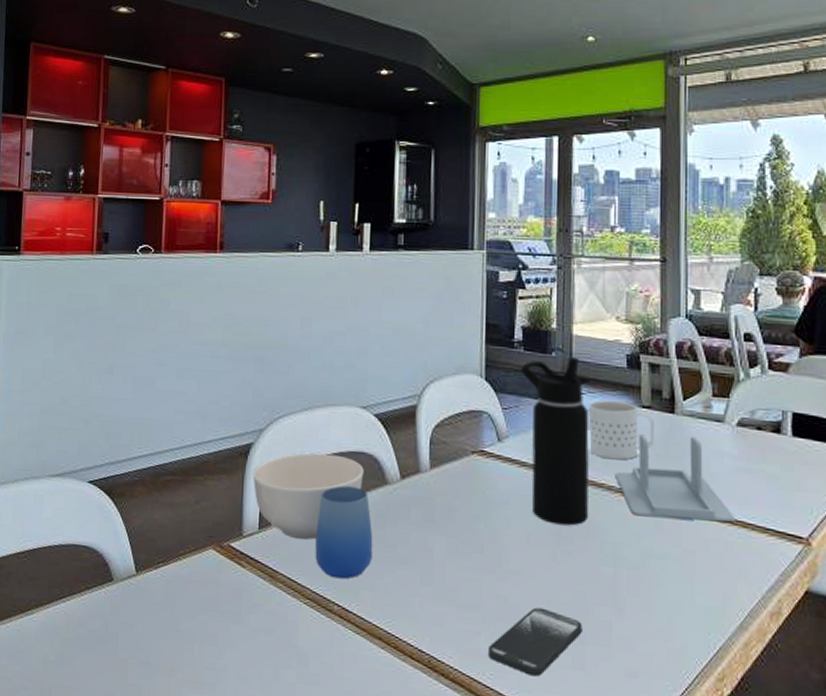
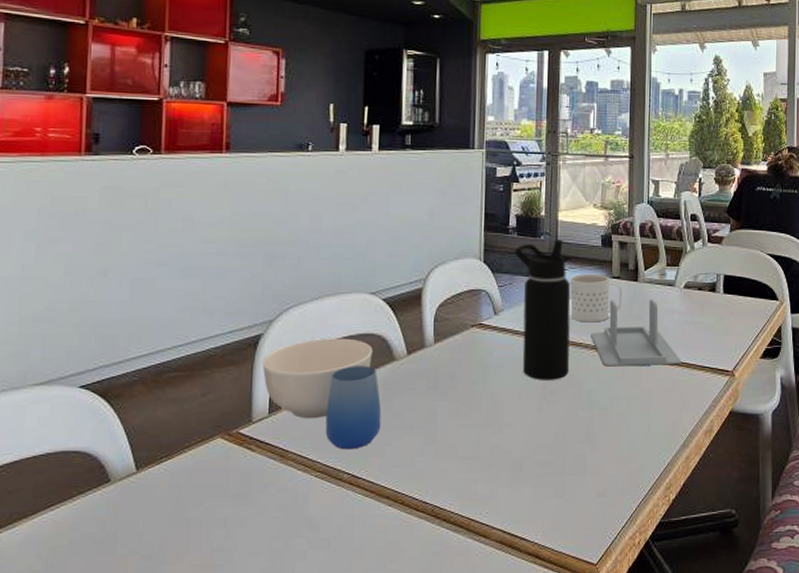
smartphone: present [489,607,582,677] -> none [485,451,563,509]

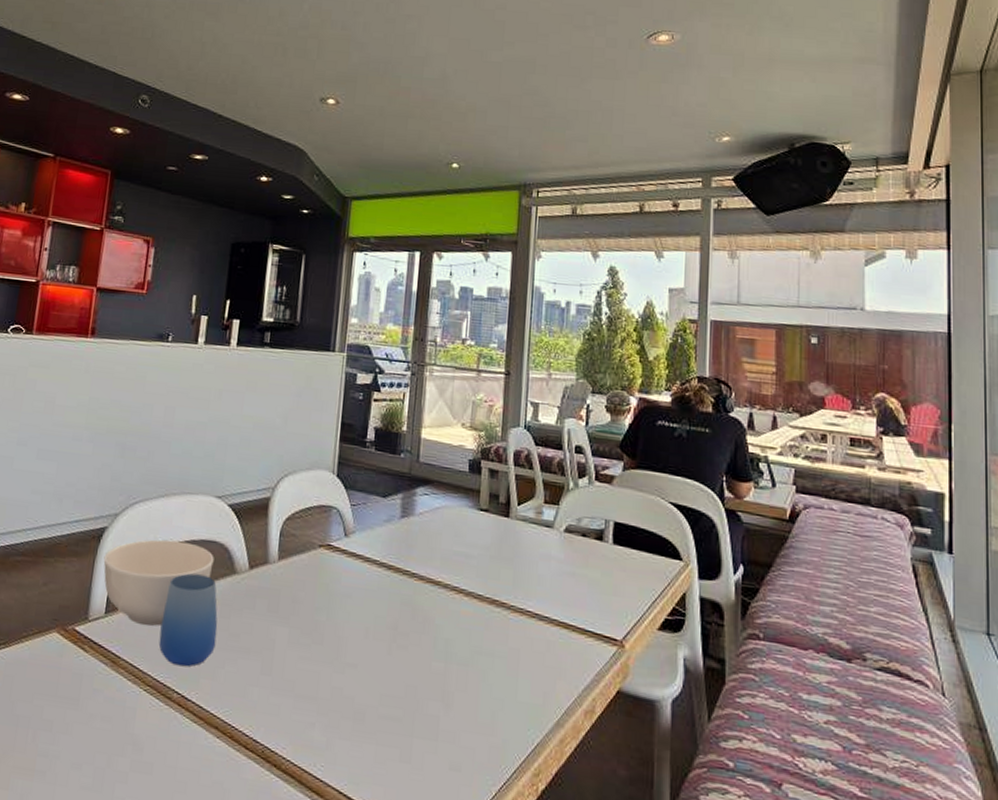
water bottle: present [514,240,571,380] -> none [370,459,431,621]
mug: present [570,273,623,323] -> none [429,501,491,560]
napkin holder: present [591,299,682,367] -> none [451,535,559,623]

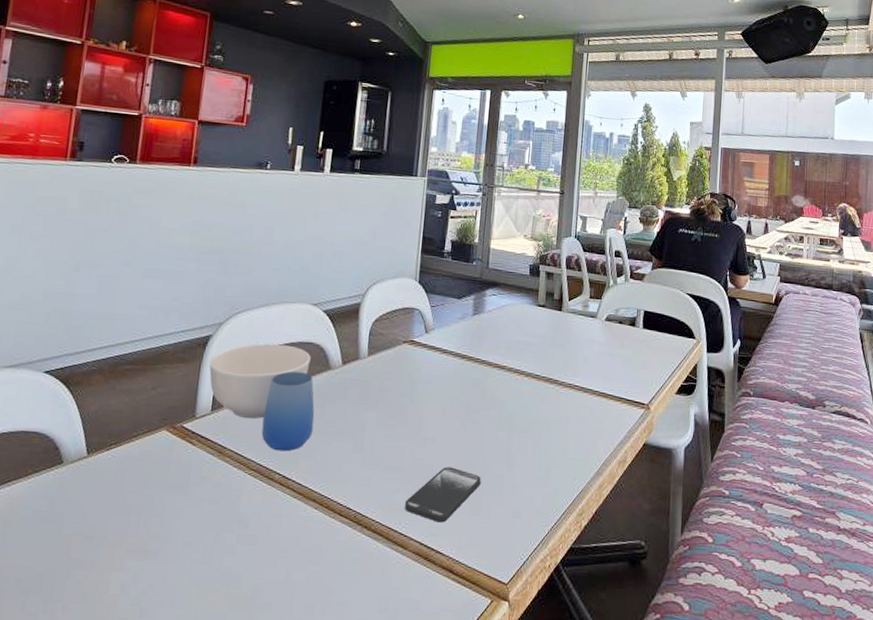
smartphone: none [321,700,412,769] -> present [405,466,481,523]

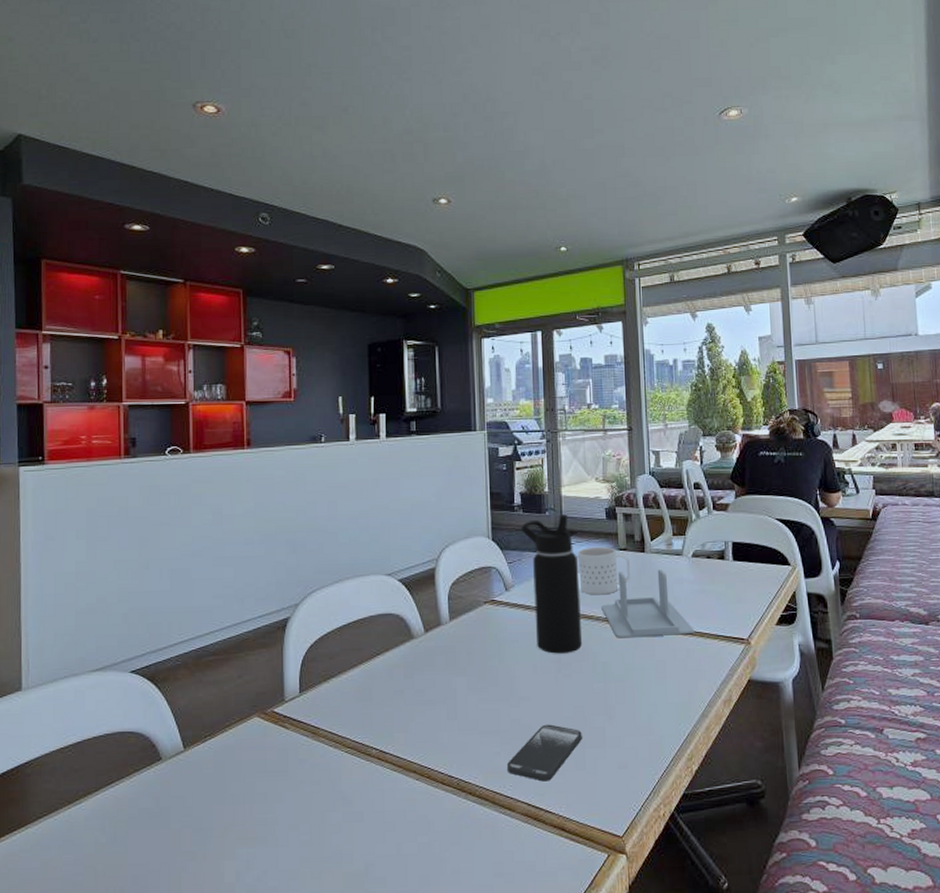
bowl: present [209,343,311,419] -> none [291,618,392,696]
cup: present [261,371,315,451] -> none [352,644,404,726]
water bottle: none [447,266,498,400] -> present [520,514,582,654]
mug: none [496,300,547,348] -> present [577,546,631,595]
napkin holder: none [514,327,600,394] -> present [601,569,695,638]

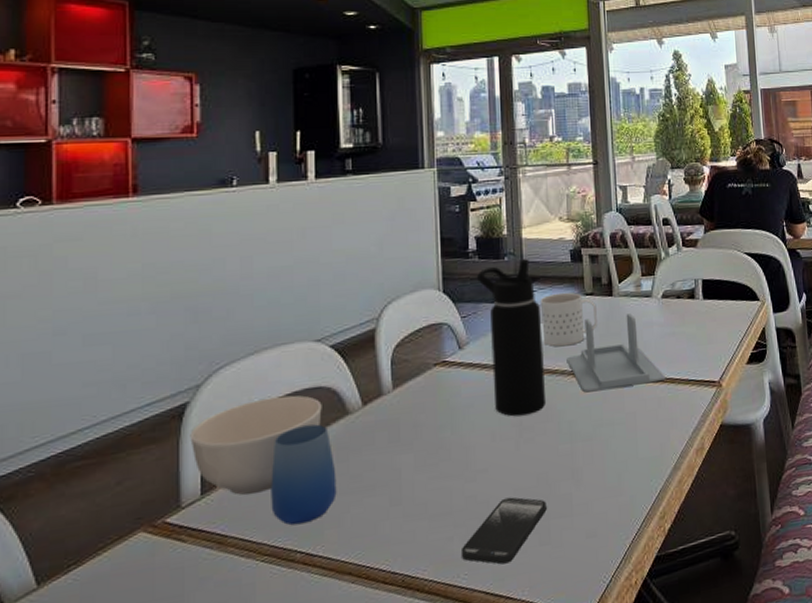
bowl: none [291,618,392,696] -> present [190,395,322,495]
cup: none [352,644,404,726] -> present [271,424,337,526]

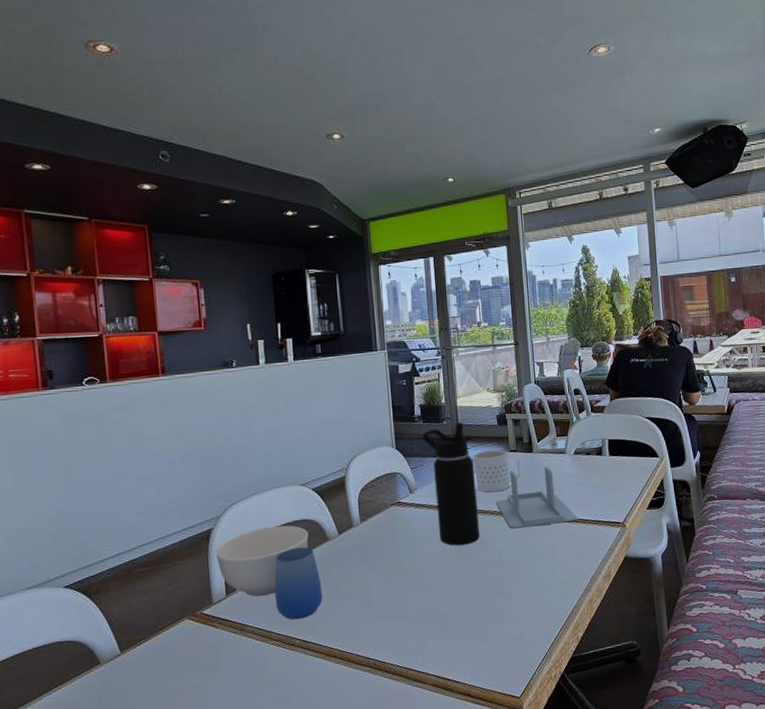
smartphone: present [462,497,547,565] -> none [418,607,483,657]

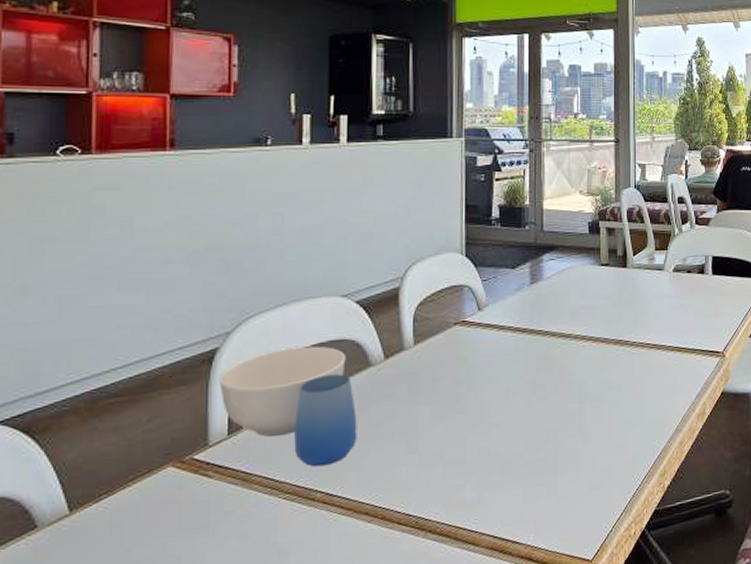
water bottle: present [421,422,480,546] -> none [497,229,558,376]
mug: present [473,449,521,493] -> none [557,262,612,313]
napkin holder: present [496,467,578,529] -> none [580,285,673,357]

